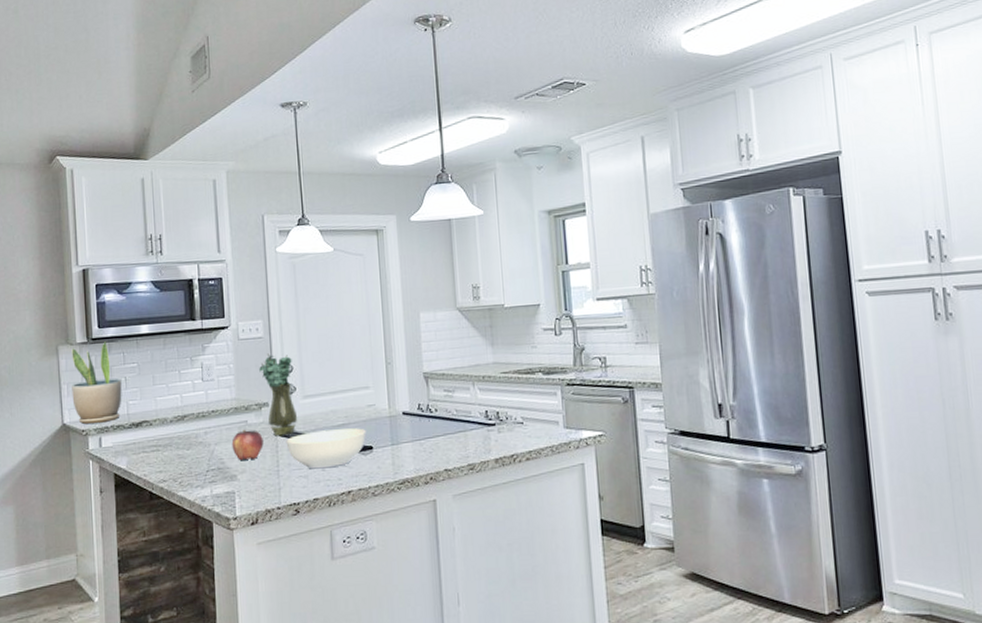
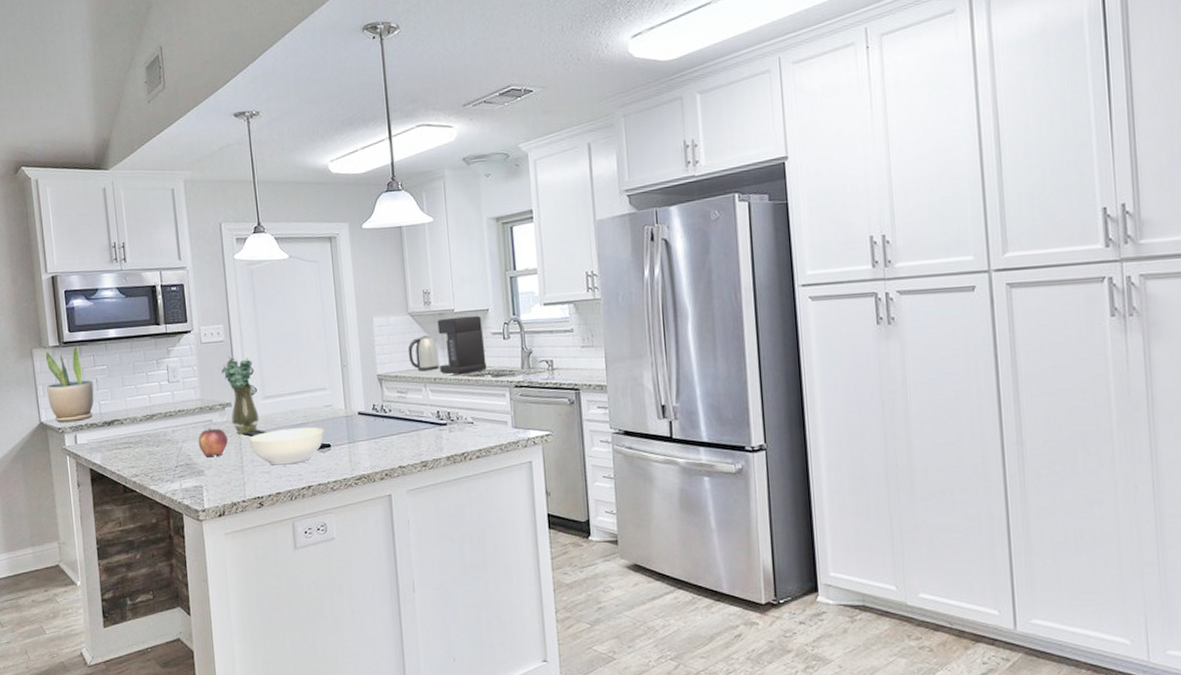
kettle: none [455,331,489,369] -> present [407,335,440,372]
coffee maker: none [486,310,538,372] -> present [437,315,487,374]

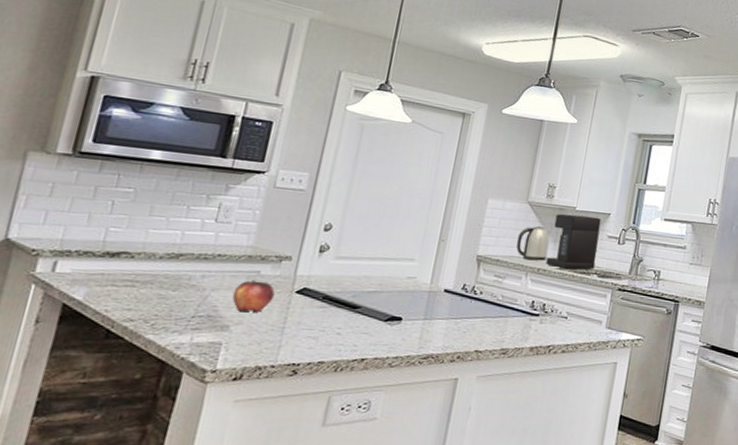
potted plant: present [45,345,94,423] -> none [28,157,107,246]
vase: present [221,356,260,435] -> none [286,207,333,293]
bowl: present [249,427,325,466] -> none [301,294,399,333]

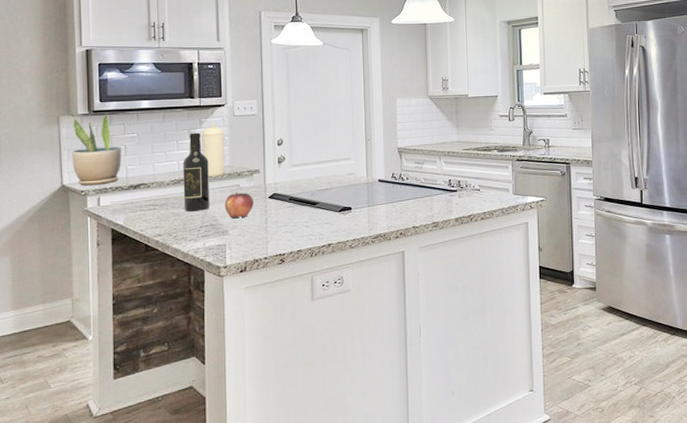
potted plant: none [28,157,107,246] -> present [72,114,121,186]
wine bottle: none [175,199,226,297] -> present [183,132,210,212]
canister: none [218,192,257,258] -> present [202,123,225,178]
kettle: present [516,226,550,261] -> none [426,116,453,146]
coffee maker: present [546,214,602,270] -> none [453,100,494,149]

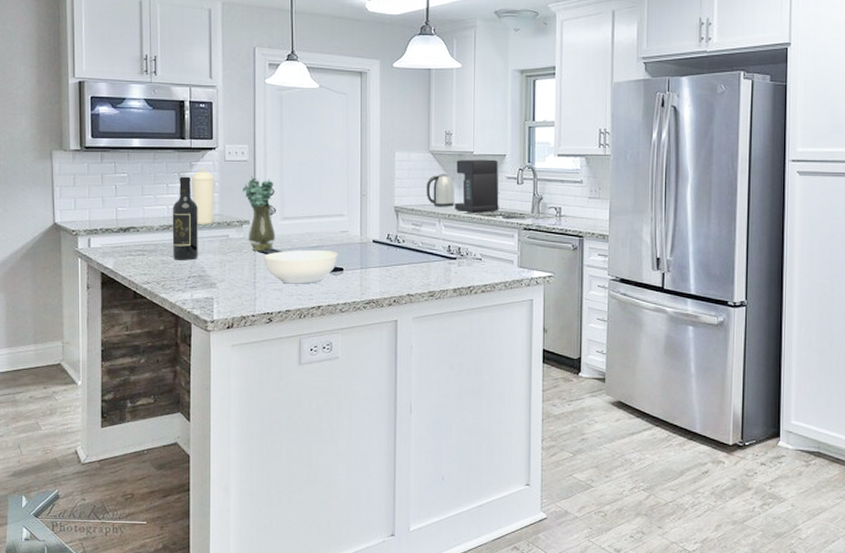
potted plant: present [72,114,121,186] -> none [64,151,112,226]
fruit: present [224,192,254,219] -> none [213,242,242,271]
vase: none [252,128,286,198] -> present [243,176,276,252]
bowl: none [274,192,346,226] -> present [264,250,338,284]
kettle: none [426,116,453,146] -> present [426,174,455,207]
coffee maker: none [453,100,494,149] -> present [455,159,499,213]

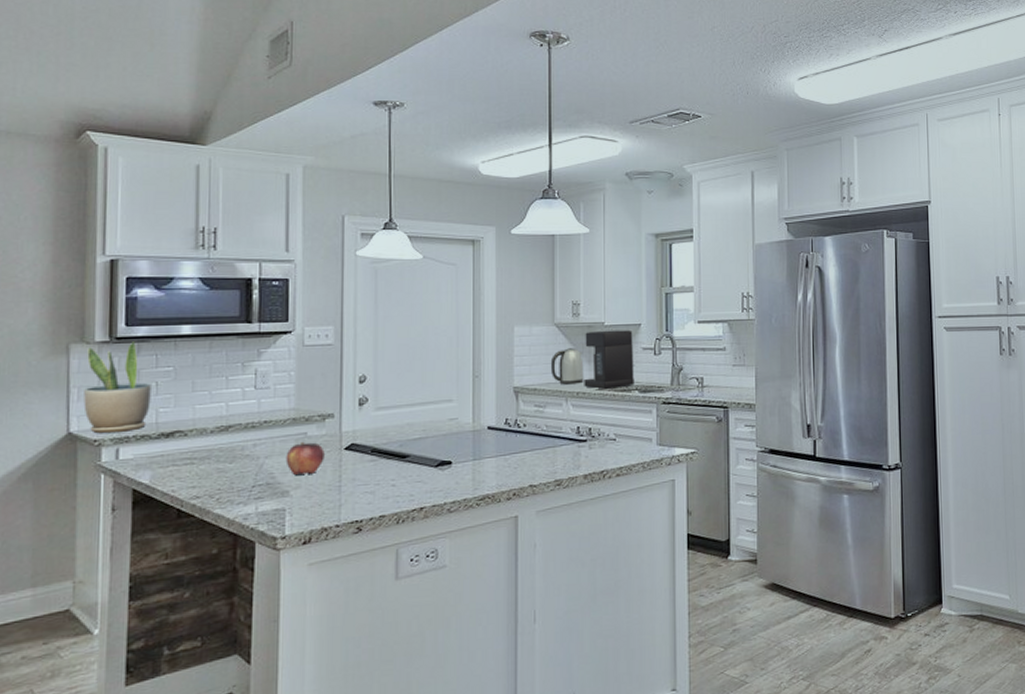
potted plant: none [64,151,112,226] -> present [83,341,151,434]
wine bottle: present [172,176,198,260] -> none [231,366,267,467]
canister: present [192,168,215,226] -> none [259,355,291,424]
fruit: none [213,242,242,271] -> present [285,441,325,476]
vase: present [243,176,276,252] -> none [326,362,368,450]
bowl: present [264,250,338,284] -> none [352,442,446,485]

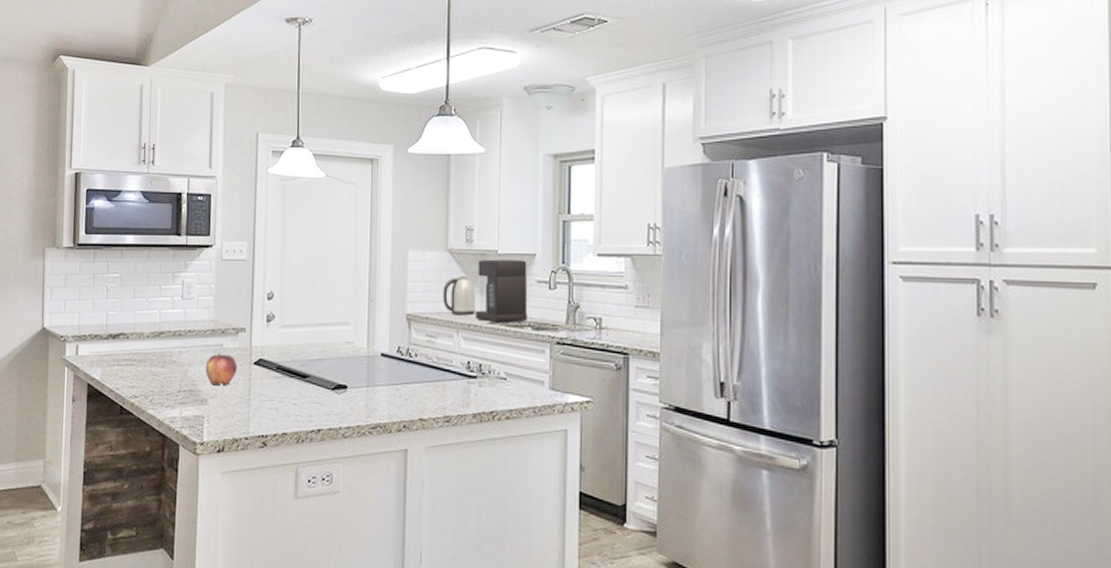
potted plant: present [83,341,151,434] -> none [54,248,103,331]

